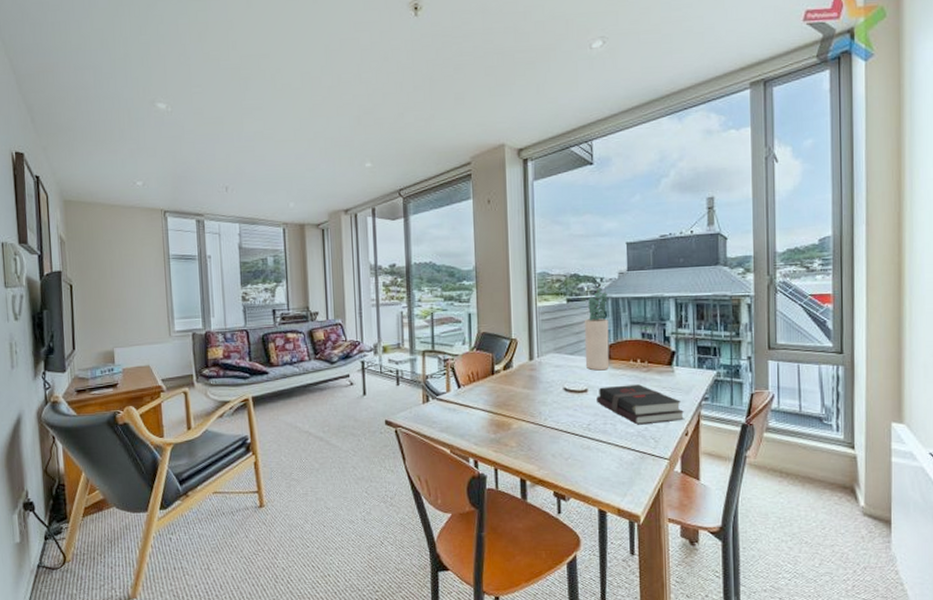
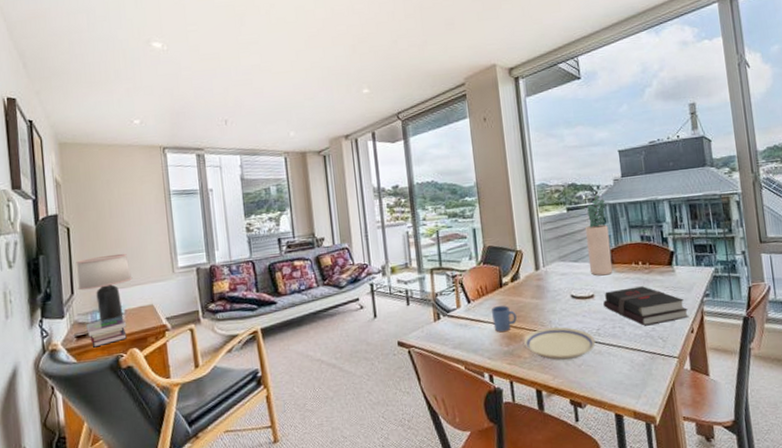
table lamp: none [77,313,131,378] -> present [75,253,133,321]
books: none [86,373,124,402] -> present [86,315,127,348]
mug: none [480,392,506,420] -> present [491,305,517,333]
plate: none [511,419,585,452] -> present [523,327,596,360]

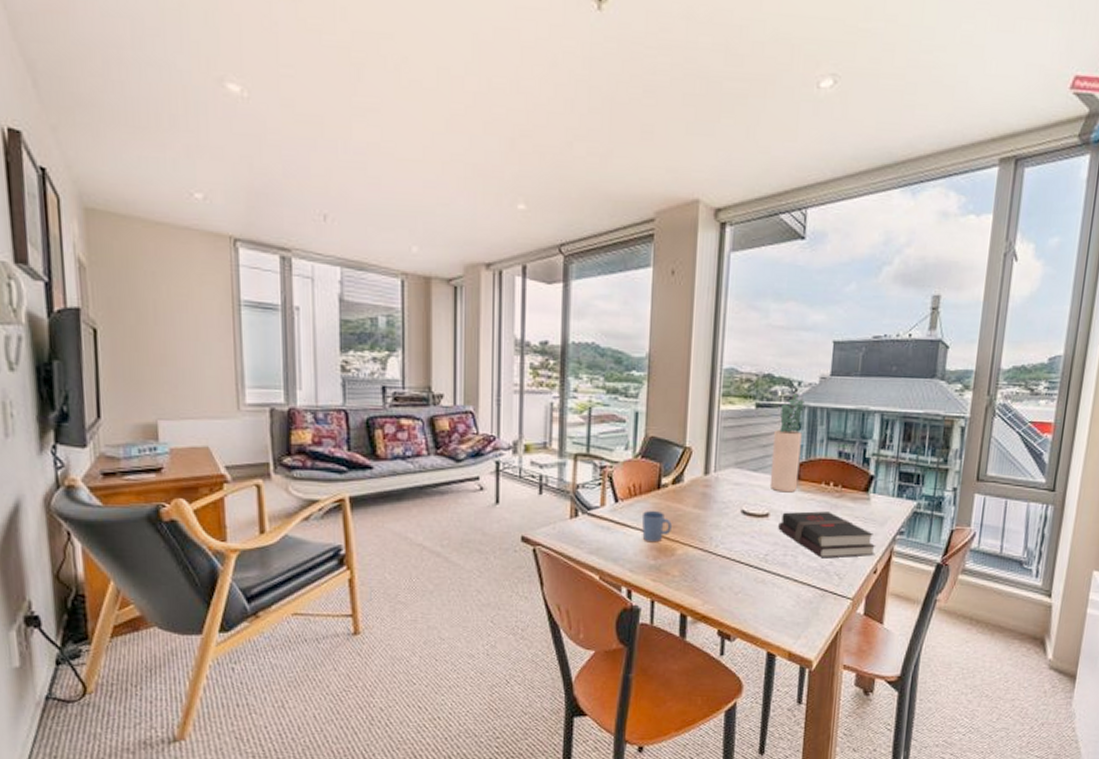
table lamp: present [75,253,133,321] -> none [104,373,183,459]
books: present [86,315,127,348] -> none [116,454,172,491]
plate: present [523,327,596,360] -> none [674,545,761,584]

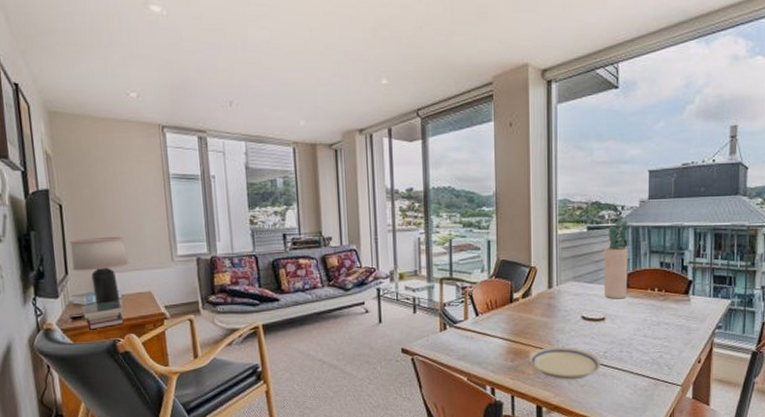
table lamp: none [104,373,183,459] -> present [69,236,130,304]
books: none [116,454,172,491] -> present [81,300,124,330]
mug: present [641,510,672,543] -> none [498,320,524,348]
plate: none [674,545,761,584] -> present [528,347,601,379]
hardback book: present [778,511,877,559] -> none [614,313,699,353]

